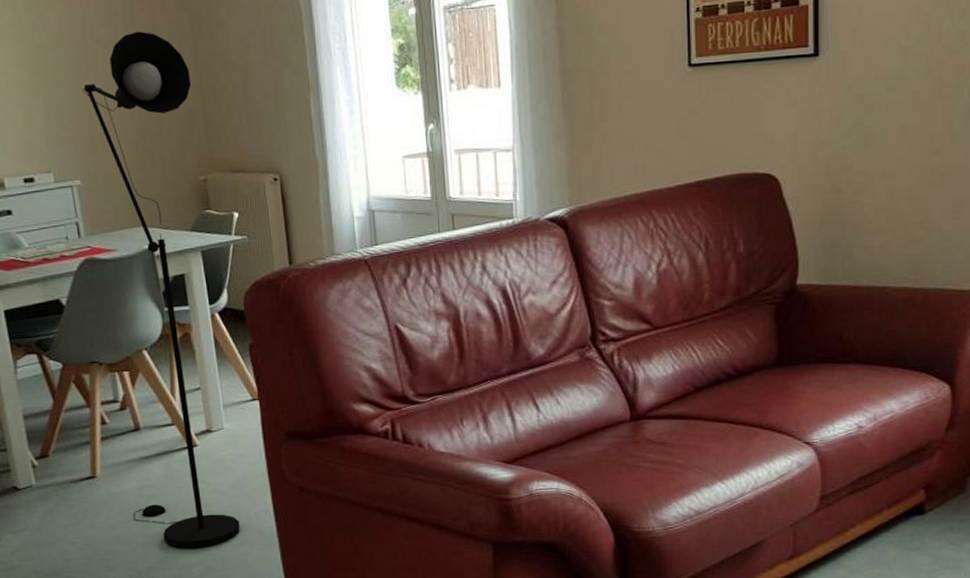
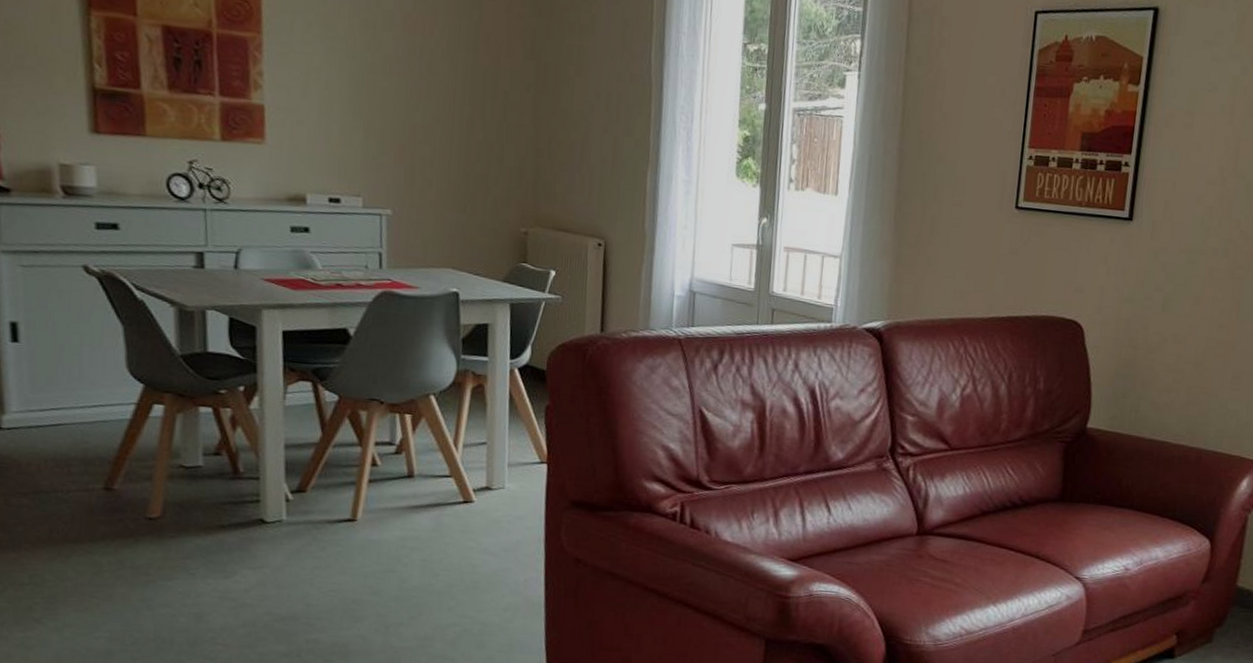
floor lamp: present [82,31,240,549] -> none [390,71,527,609]

